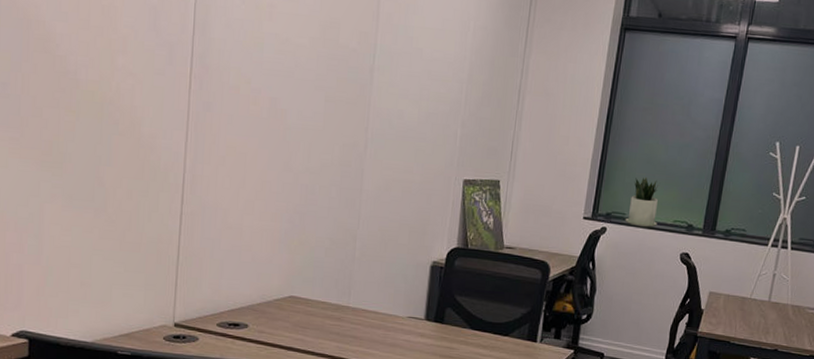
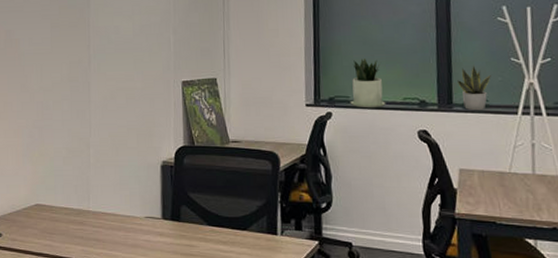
potted plant: none [724,195,753,240] -> present [457,64,491,111]

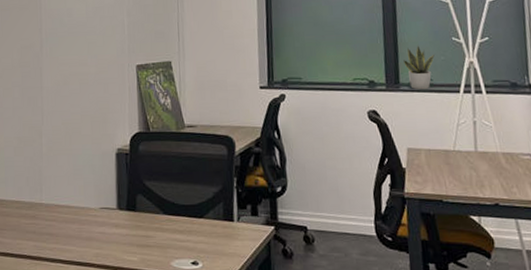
planter: present [350,59,386,109] -> none [302,40,337,90]

